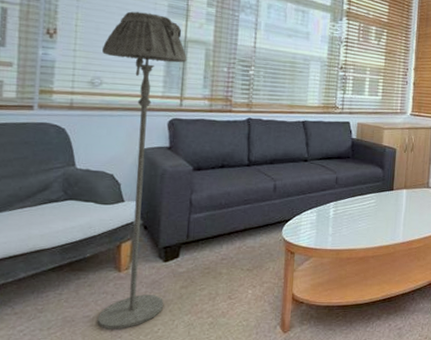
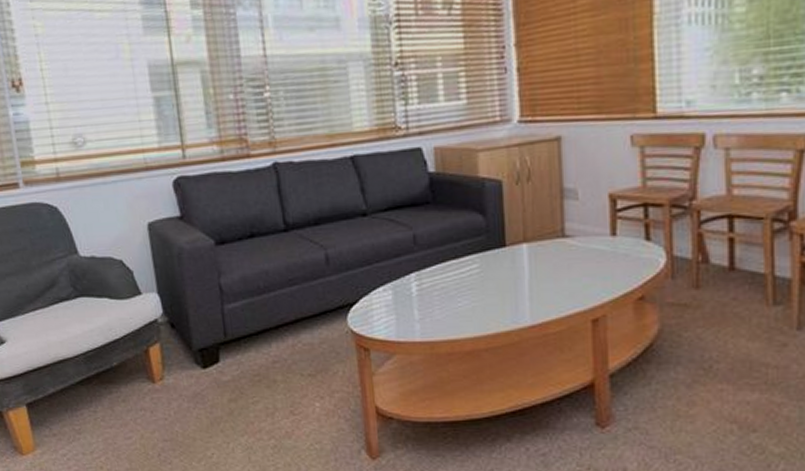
floor lamp: present [97,11,187,330] -> none [77,34,213,454]

